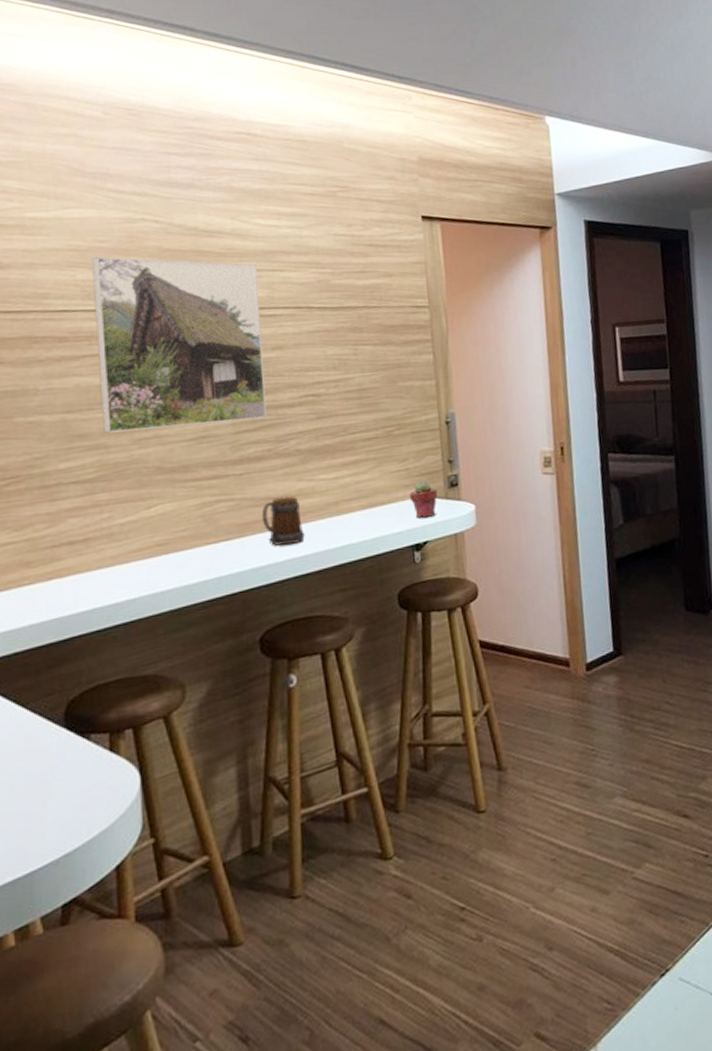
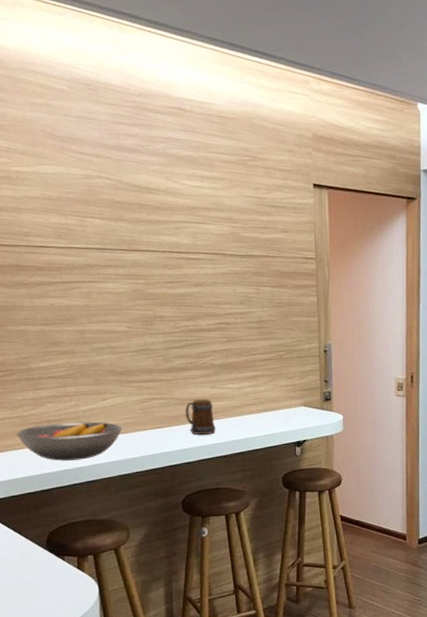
fruit bowl: none [23,538,174,598] -> present [16,421,122,461]
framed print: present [91,256,267,433] -> none [60,205,190,342]
potted succulent: present [409,481,437,518] -> none [294,394,315,422]

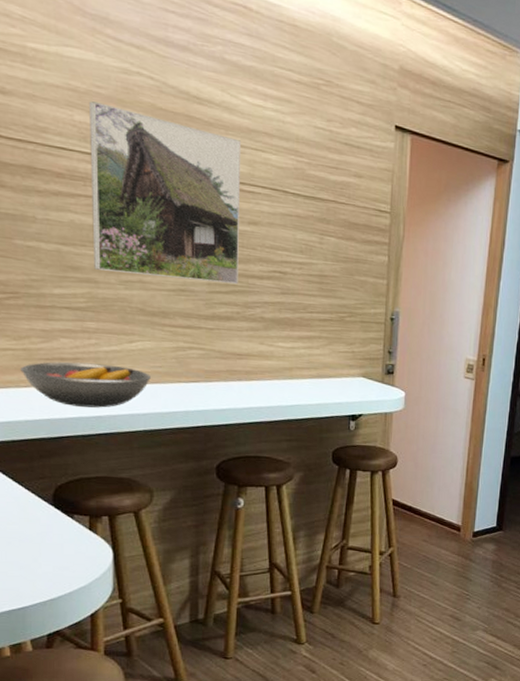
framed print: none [60,205,190,342] -> present [88,101,242,285]
mug: present [185,399,216,435] -> none [226,354,261,396]

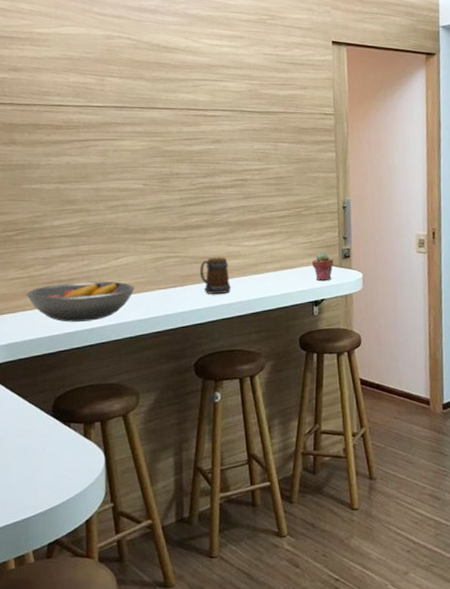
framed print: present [88,101,242,285] -> none [80,65,206,200]
mug: none [226,354,261,396] -> present [199,257,231,294]
potted succulent: none [352,364,375,395] -> present [311,252,333,281]

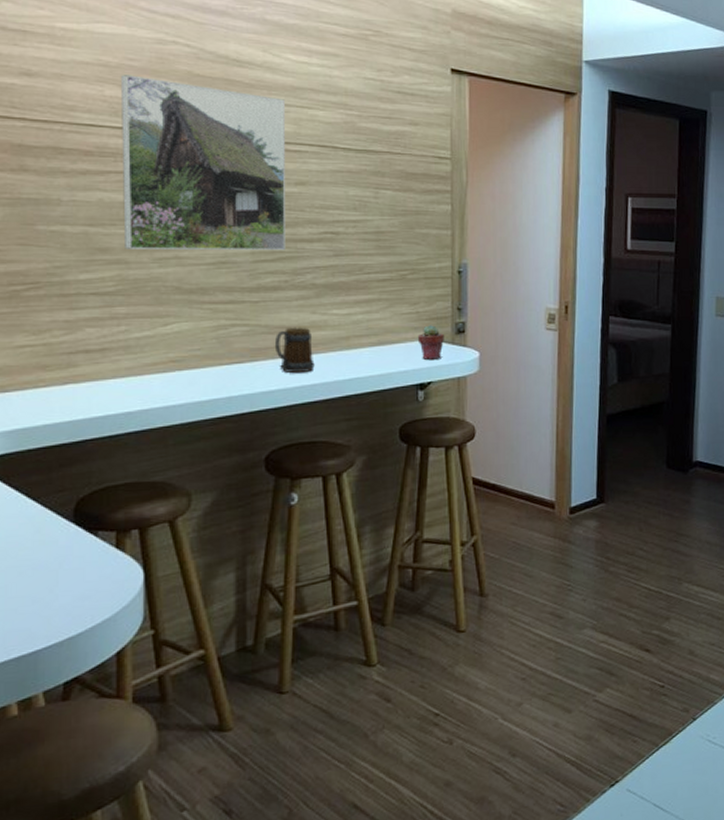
fruit bowl: present [26,281,134,322] -> none [39,352,188,404]
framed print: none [80,65,206,200] -> present [120,75,286,251]

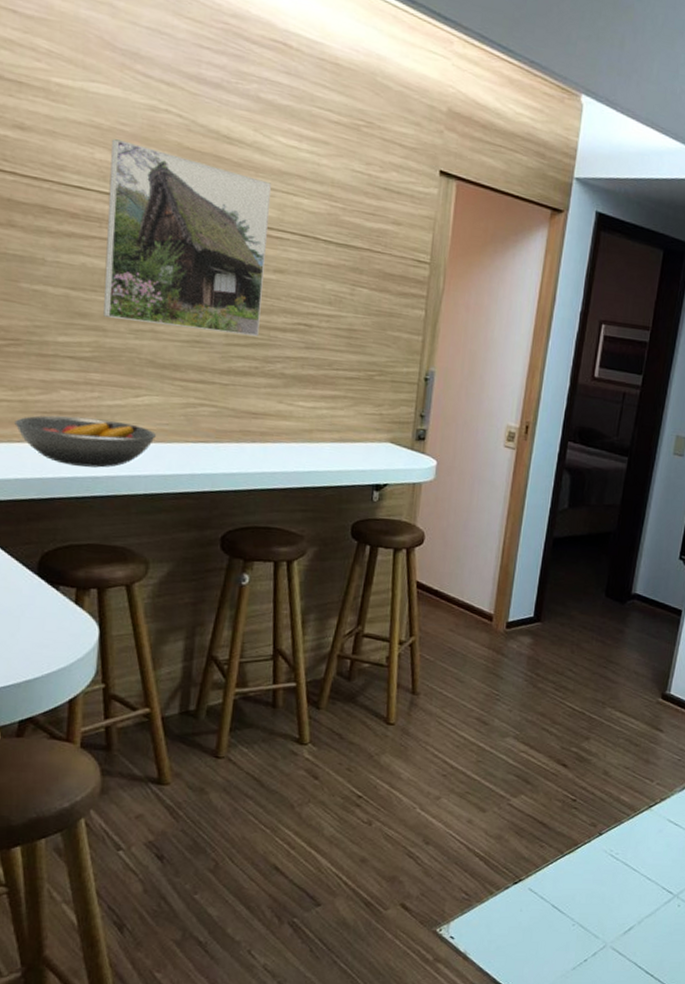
fruit bowl: none [39,352,188,404] -> present [14,415,156,468]
mug: present [274,327,315,372] -> none [239,413,277,460]
potted succulent: present [417,325,444,360] -> none [378,428,404,463]

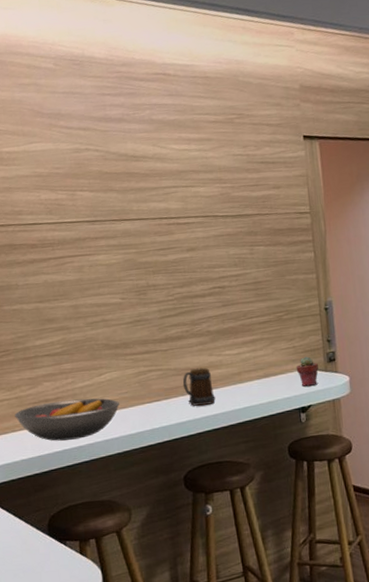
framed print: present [103,139,272,337] -> none [51,180,184,318]
mug: none [239,413,277,460] -> present [182,367,215,406]
potted succulent: none [378,428,404,463] -> present [296,356,319,387]

